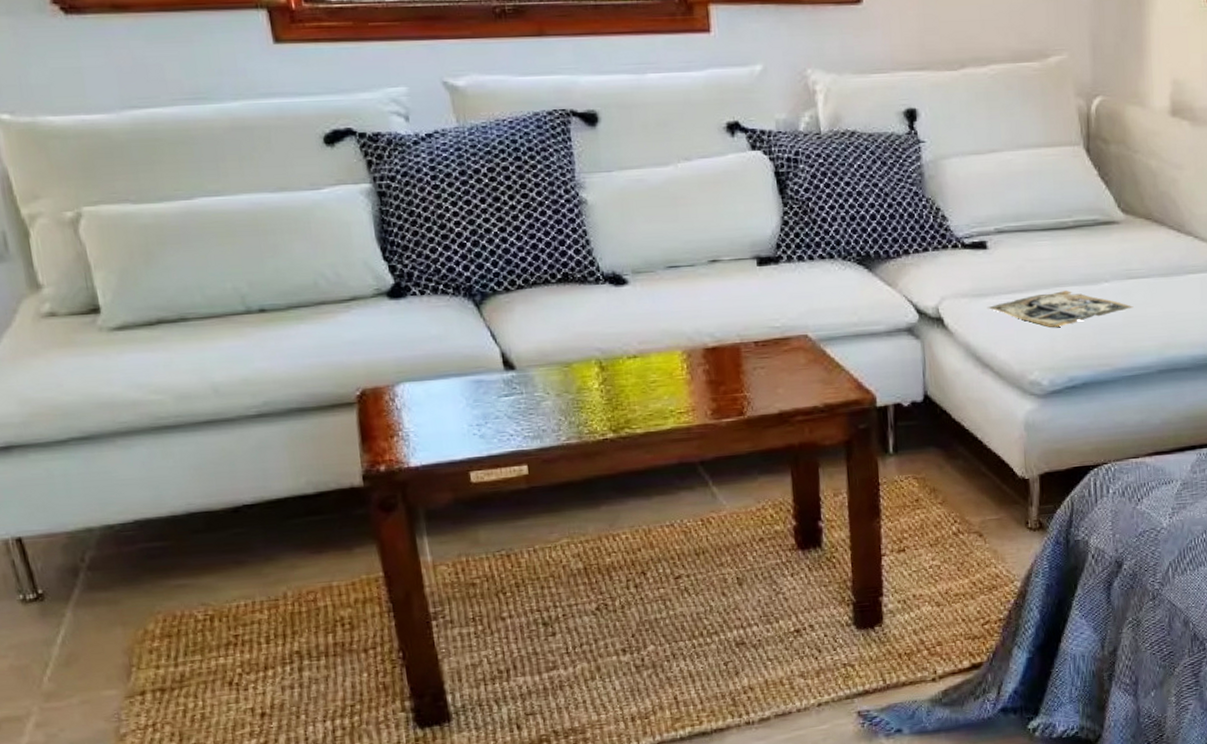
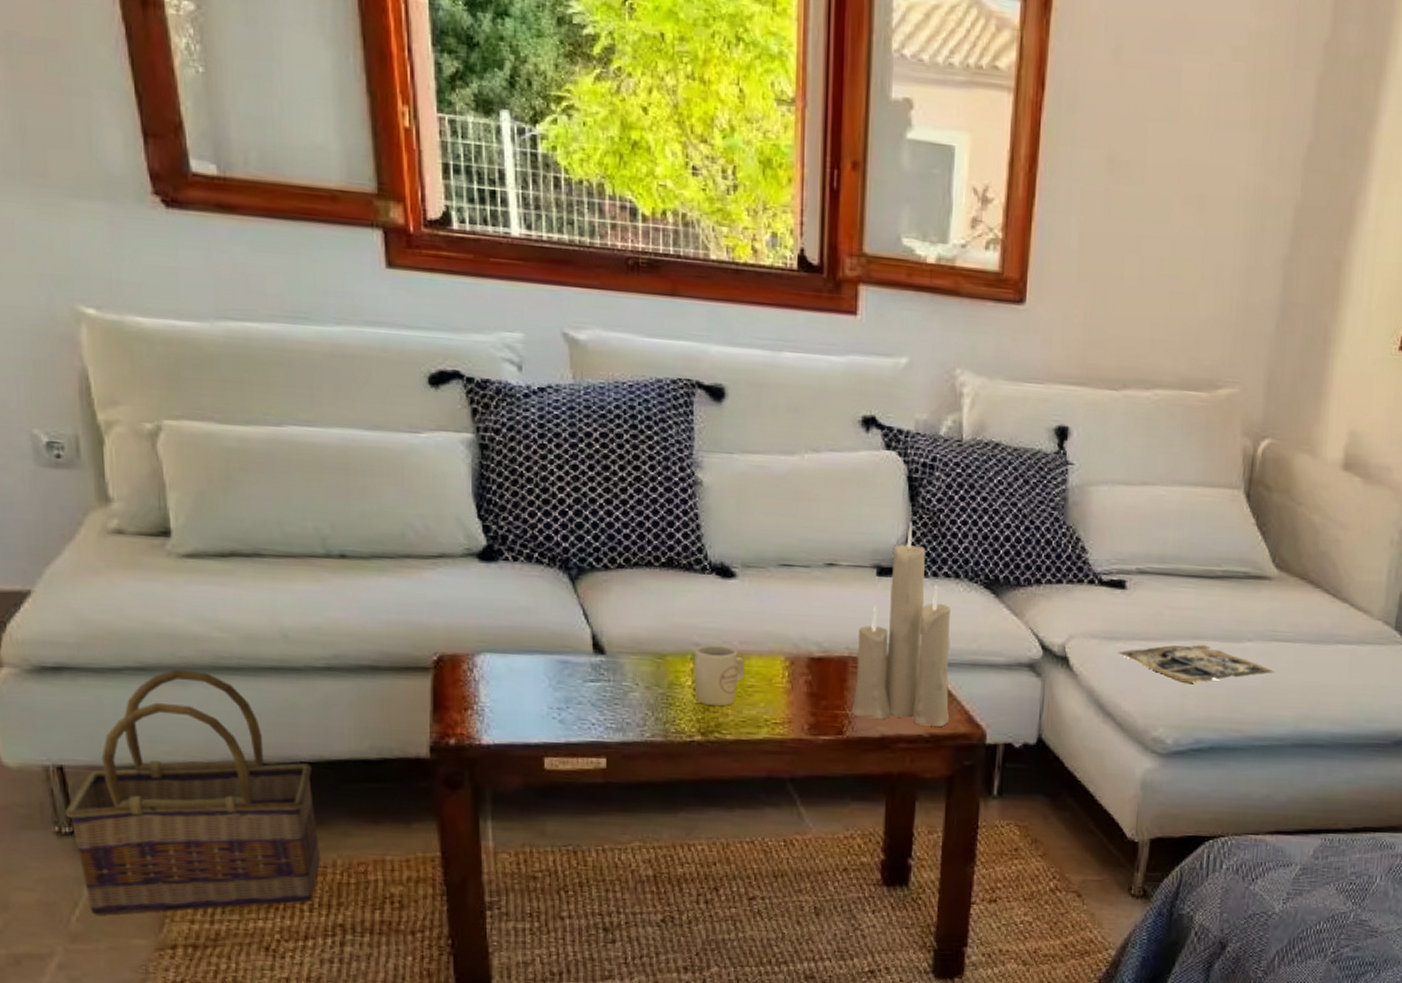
basket: none [27,433,272,673] -> present [65,669,321,915]
mug: none [598,347,647,405] -> present [693,644,745,707]
candle: none [747,213,841,398] -> present [851,522,950,727]

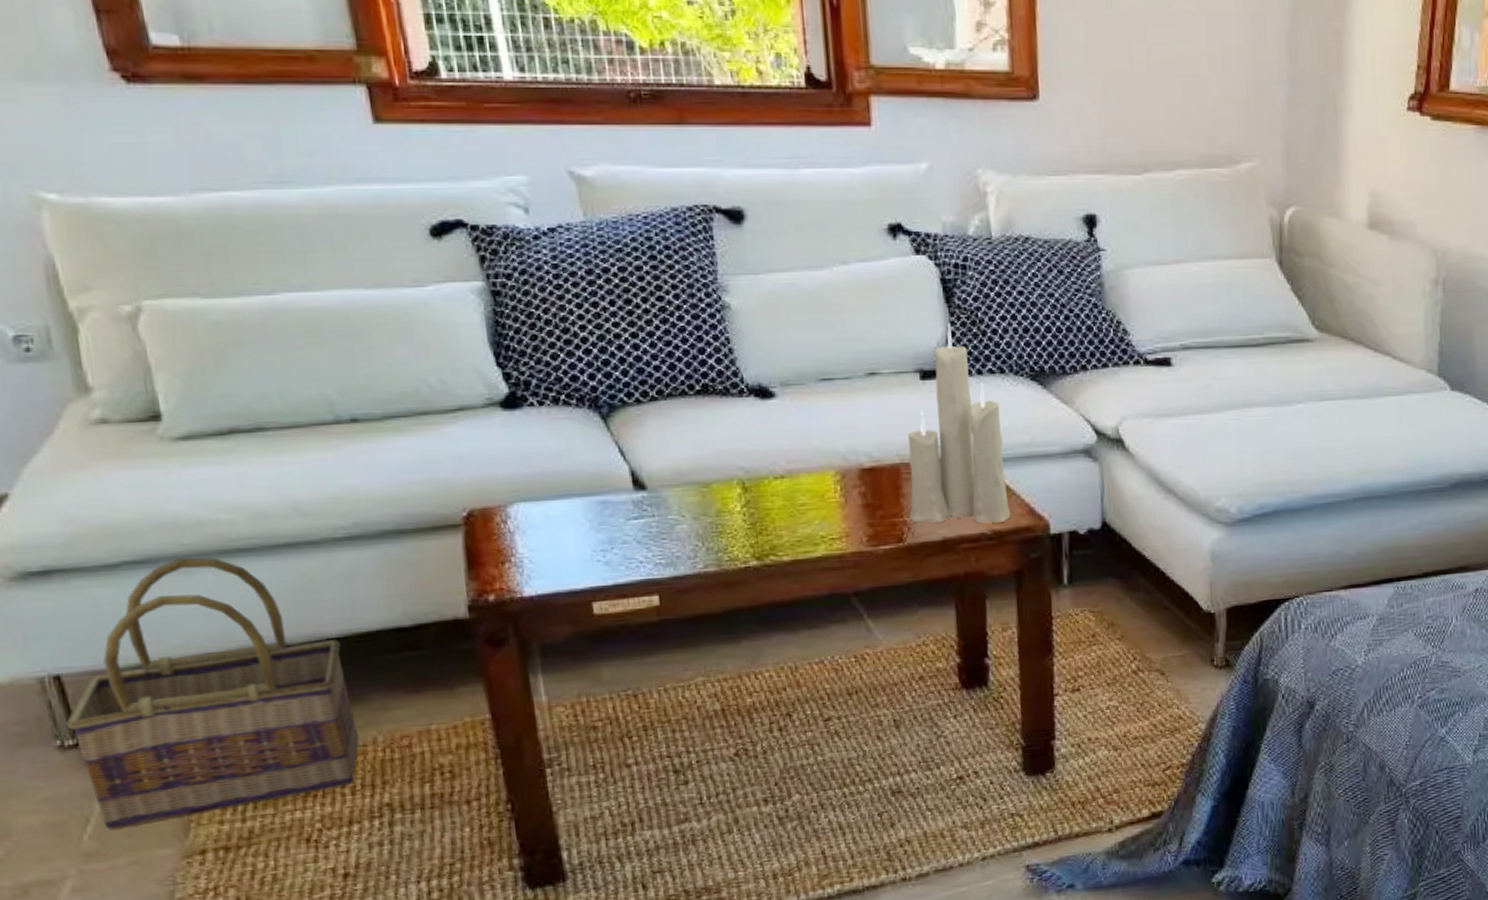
mug: present [693,644,745,707] -> none [740,466,795,530]
magazine: present [1118,645,1275,683] -> none [1172,412,1328,451]

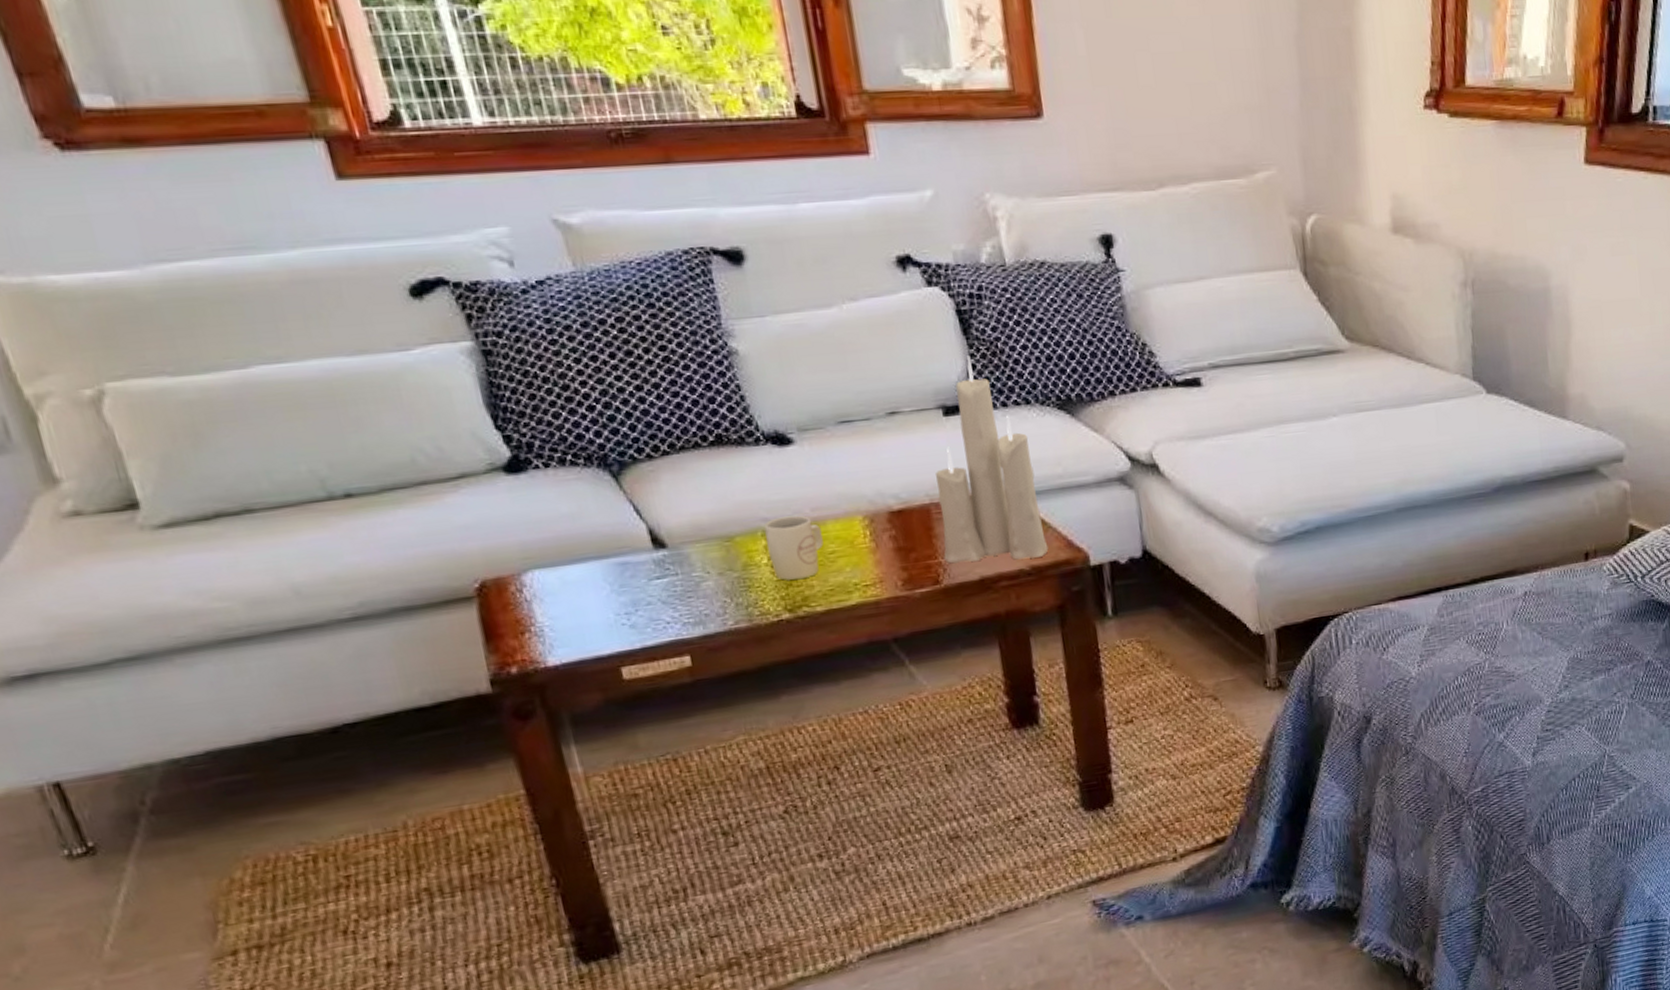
basket: present [66,557,360,830] -> none [72,648,389,937]
mug: none [740,466,795,530] -> present [764,515,824,581]

